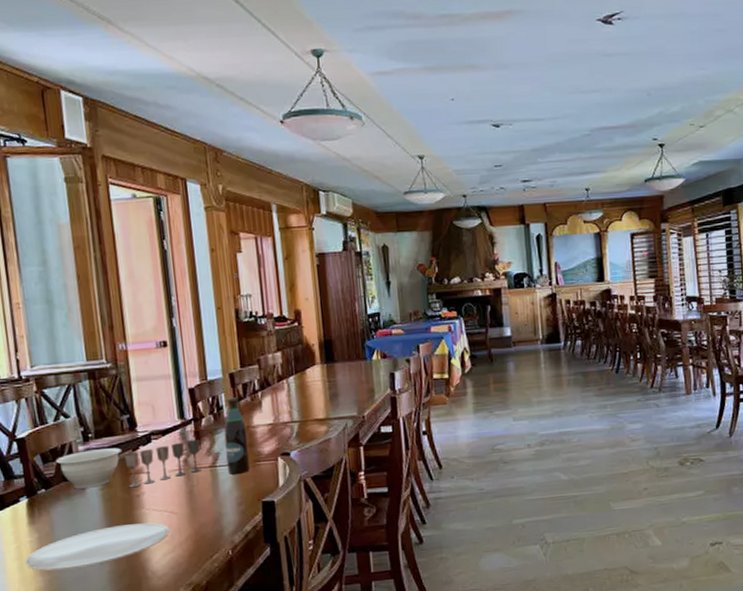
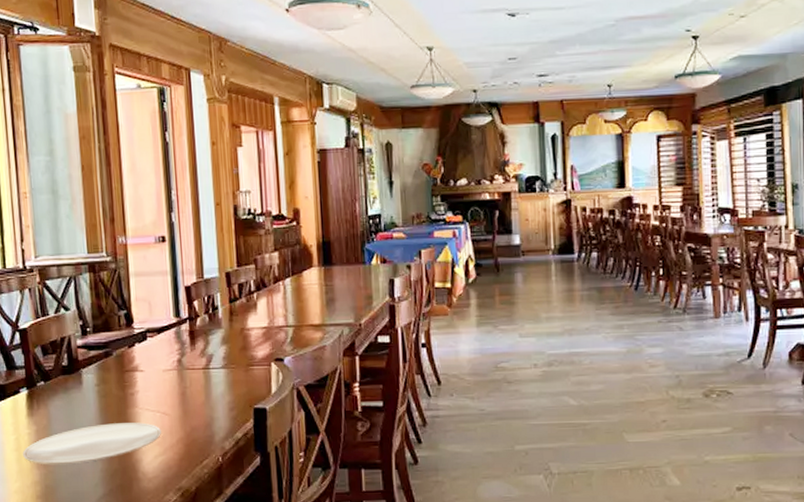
bowl: present [56,448,122,489] -> none [55,344,119,384]
wine glass: present [124,440,202,488] -> none [120,340,195,386]
bottle: present [224,397,251,474] -> none [218,298,244,378]

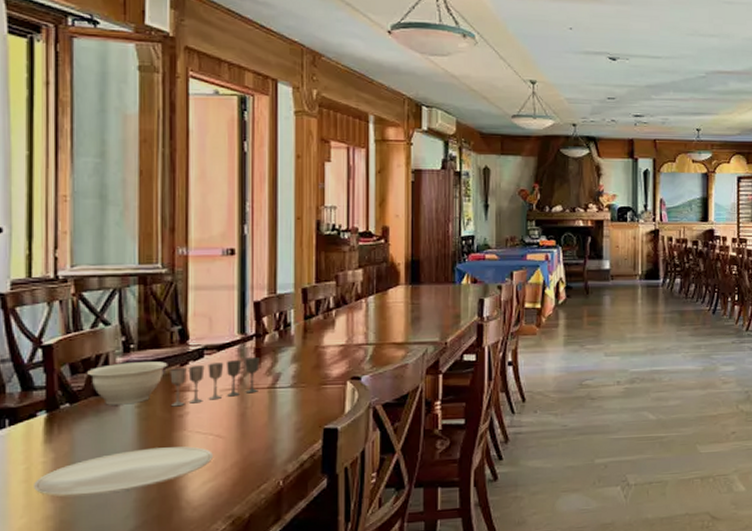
bowl: none [55,344,119,384] -> present [87,361,168,405]
wine glass: none [120,340,195,386] -> present [170,357,260,407]

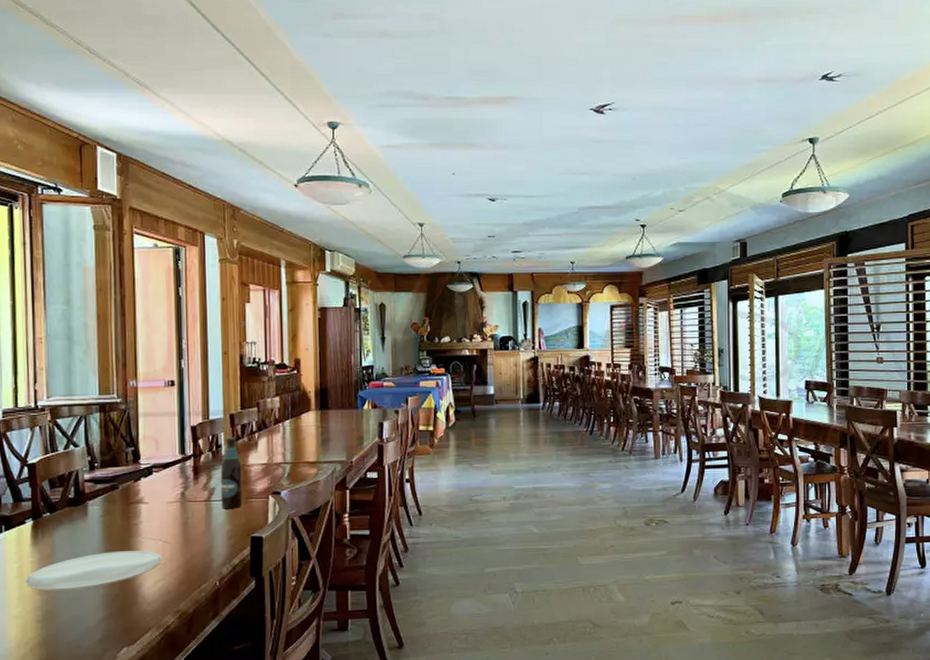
bowl: present [87,361,168,405] -> none [62,478,125,515]
wine glass: present [170,357,260,407] -> none [126,475,197,517]
bottle: none [289,314,315,397] -> present [220,437,243,509]

